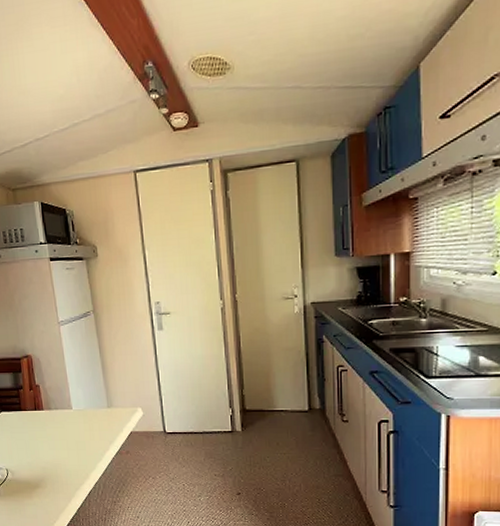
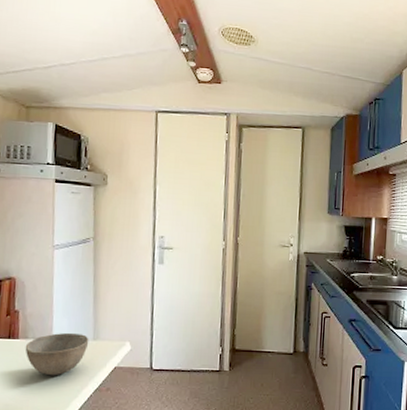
bowl: none [50,402,104,442] -> present [25,332,89,376]

